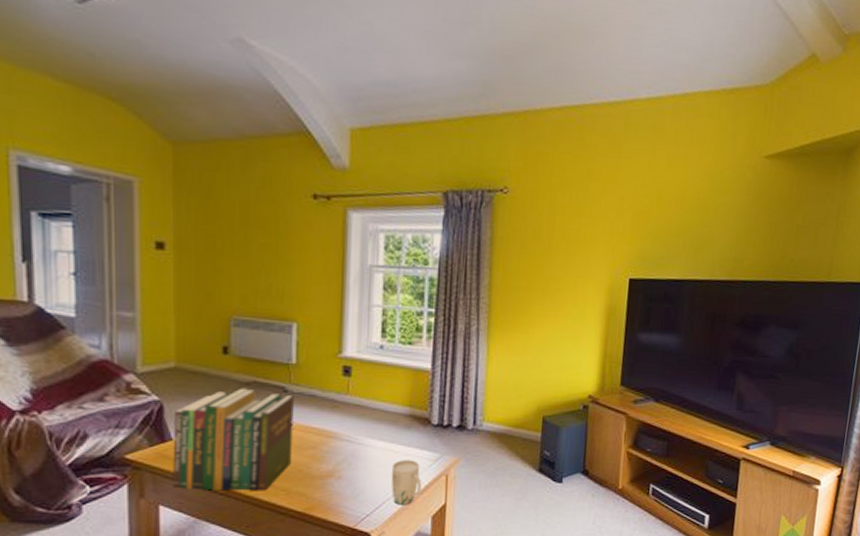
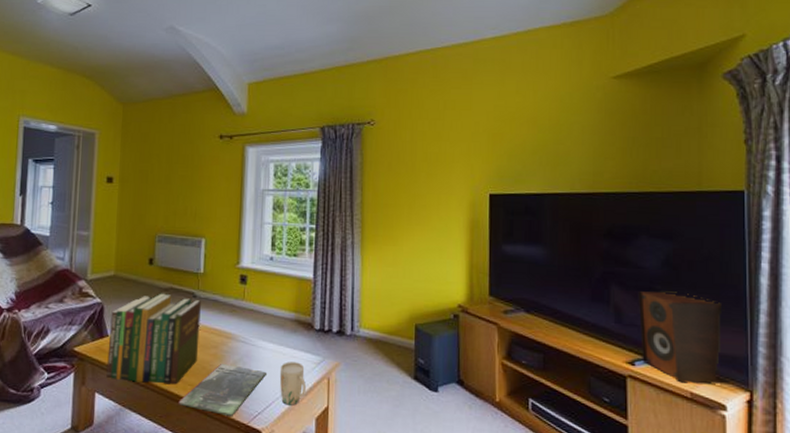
magazine: none [269,466,376,522] -> present [178,364,266,417]
speaker: none [756,378,833,463] -> present [638,291,731,385]

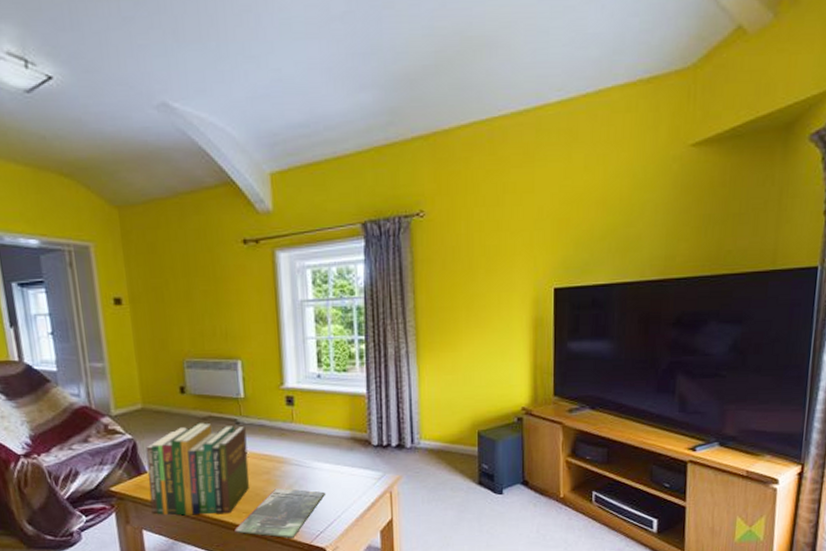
mug: present [279,362,307,406] -> none [339,479,369,522]
speaker: present [638,291,731,385] -> none [703,376,786,463]

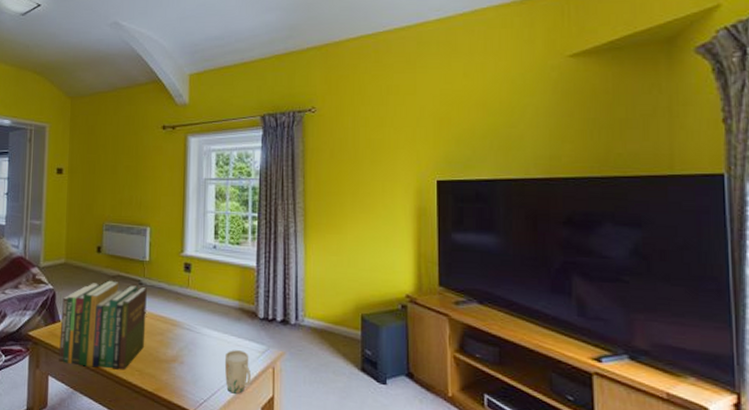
magazine: present [234,488,325,539] -> none [126,351,211,404]
mug: none [339,479,369,522] -> present [224,350,252,394]

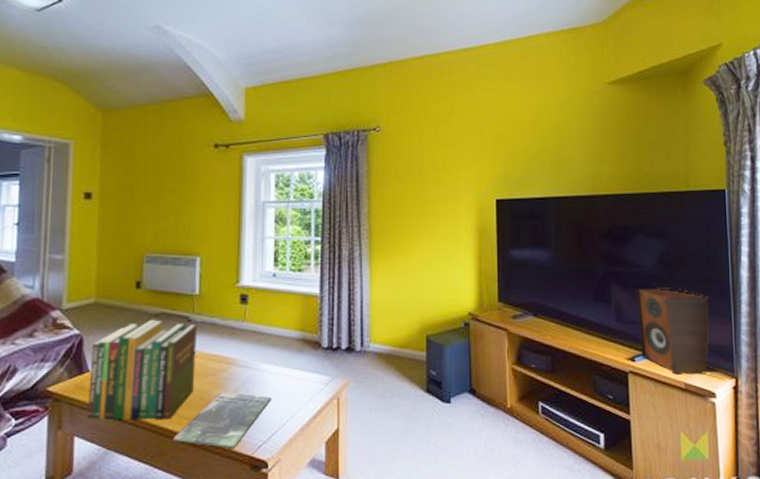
magazine: none [126,351,211,404] -> present [173,392,271,450]
mug: present [224,350,252,394] -> none [285,384,315,431]
speaker: none [603,282,714,386] -> present [636,288,719,375]

